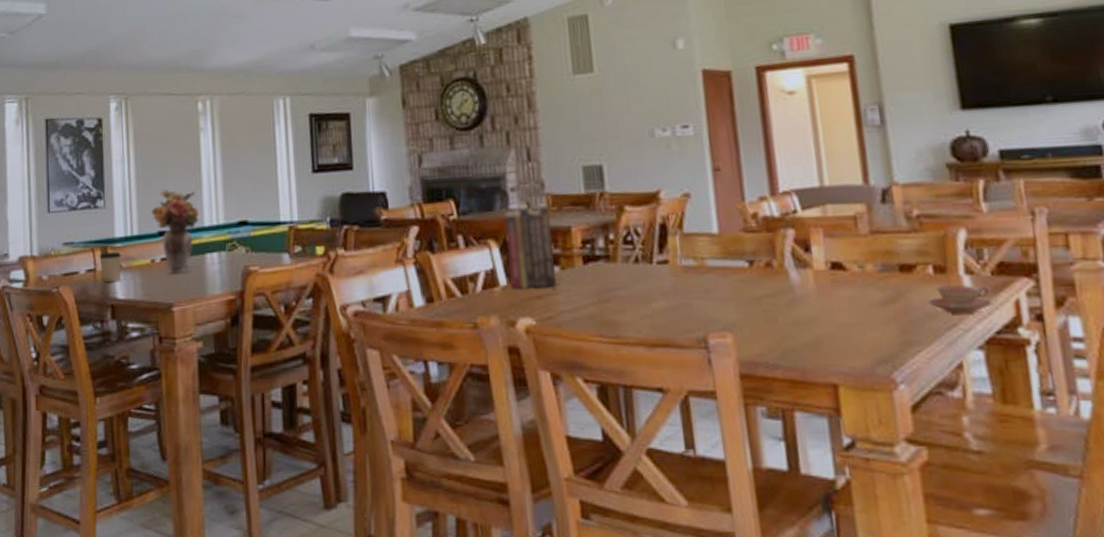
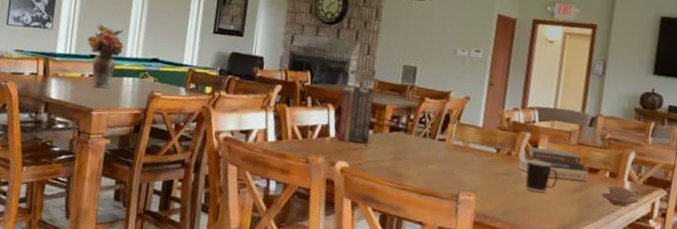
cup: present [99,252,121,283] -> none [41,62,59,86]
books: none [786,246,902,289] -> present [518,147,589,182]
mug: none [800,268,854,316] -> present [525,160,558,193]

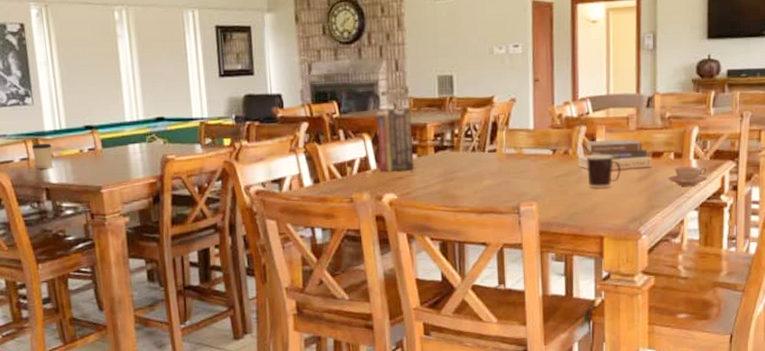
cup: none [41,62,59,86] -> present [31,143,53,170]
flower arrangement: present [87,23,124,89] -> none [77,88,121,162]

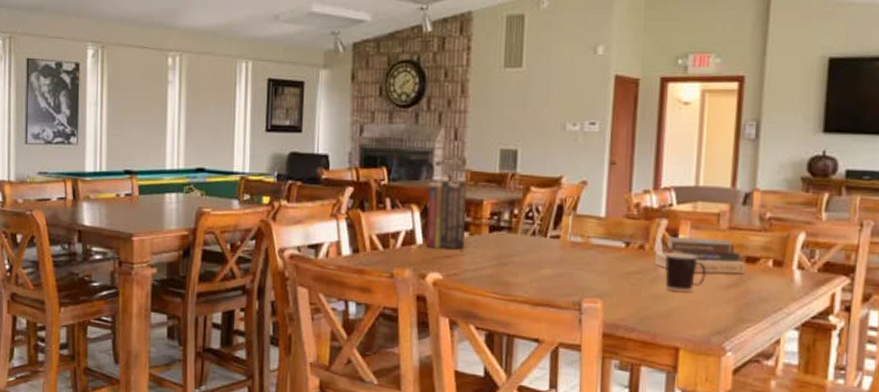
cup: present [31,143,53,170] -> none [70,184,90,211]
teacup: present [667,166,708,186] -> none [763,276,814,301]

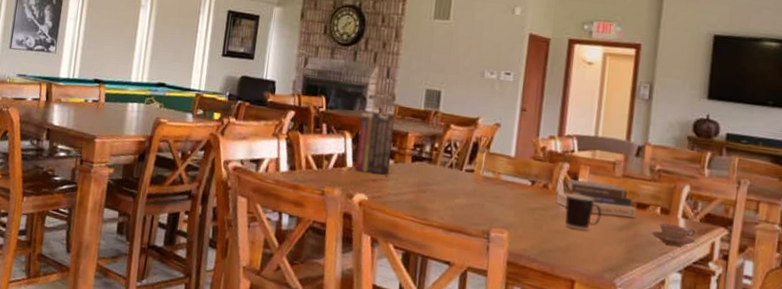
teacup: none [763,276,814,301] -> present [651,222,696,247]

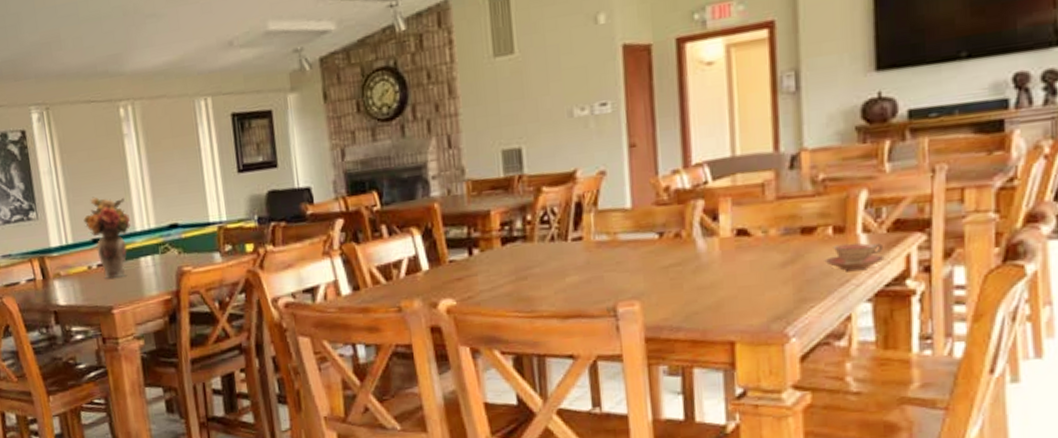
flower arrangement: none [91,46,129,115] -> present [83,196,131,279]
books: present [355,108,395,175] -> none [425,187,476,274]
books: present [556,179,637,219] -> none [694,211,802,255]
mug: present [565,194,602,231] -> none [707,234,756,280]

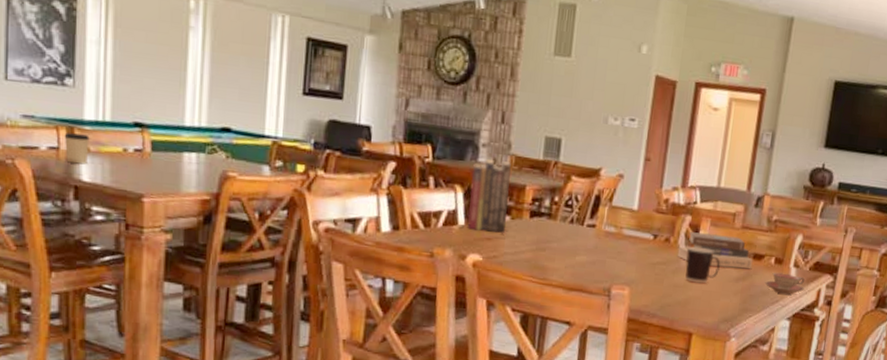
cup: none [37,261,61,291] -> present [64,132,90,165]
flower arrangement: present [83,196,131,279] -> none [127,79,181,167]
books: none [425,187,476,274] -> present [468,158,511,233]
books: none [694,211,802,255] -> present [677,232,753,269]
mug: none [707,234,756,280] -> present [685,247,720,284]

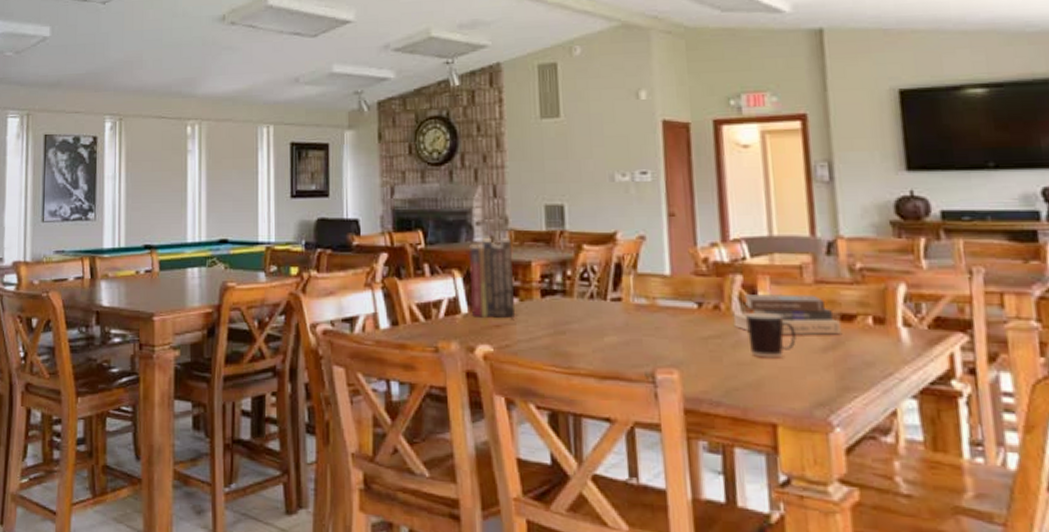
cup: present [64,132,90,165] -> none [87,262,108,290]
teacup: present [765,272,805,295] -> none [866,335,928,364]

